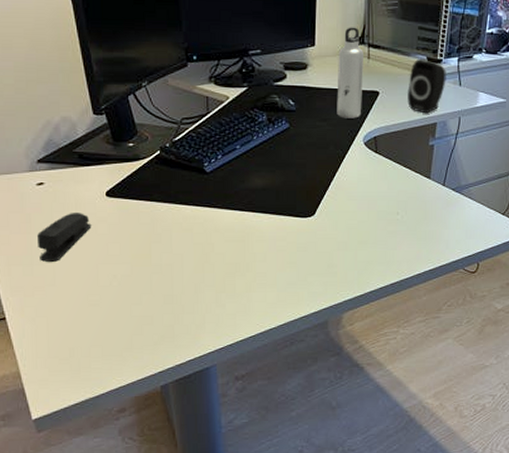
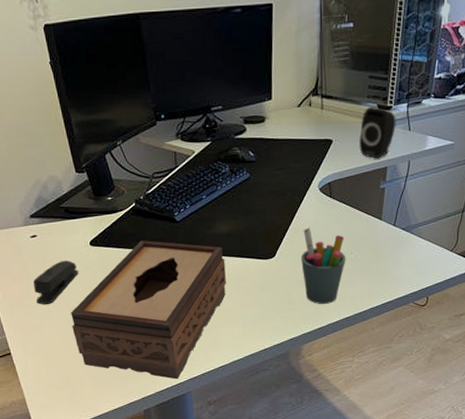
tissue box: none [80,192,260,351] -> present [71,240,226,379]
water bottle: present [337,27,363,119] -> none [293,79,318,167]
pen holder: none [343,184,392,268] -> present [301,227,346,304]

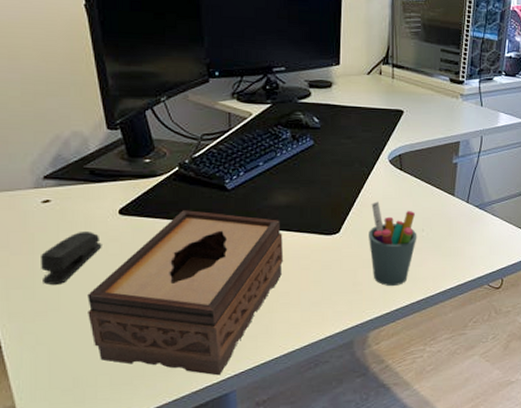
speaker: present [359,107,396,159] -> none [431,80,468,133]

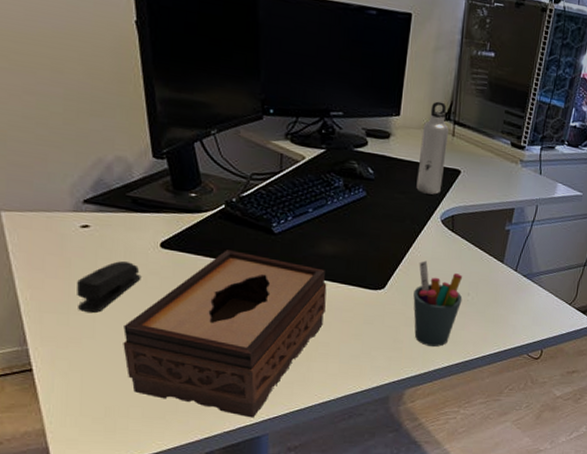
water bottle: none [361,47,388,136] -> present [416,101,449,195]

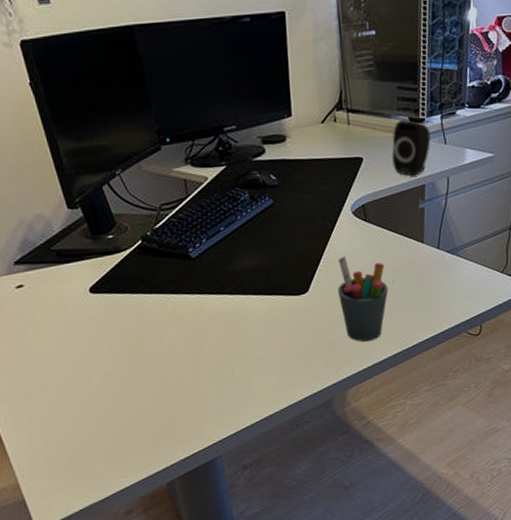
stapler: present [77,261,141,313] -> none [22,312,78,367]
tissue box: present [123,250,327,418] -> none [70,282,255,443]
water bottle: present [416,101,449,195] -> none [316,93,347,189]
speaker: none [488,143,529,199] -> present [392,120,431,176]

